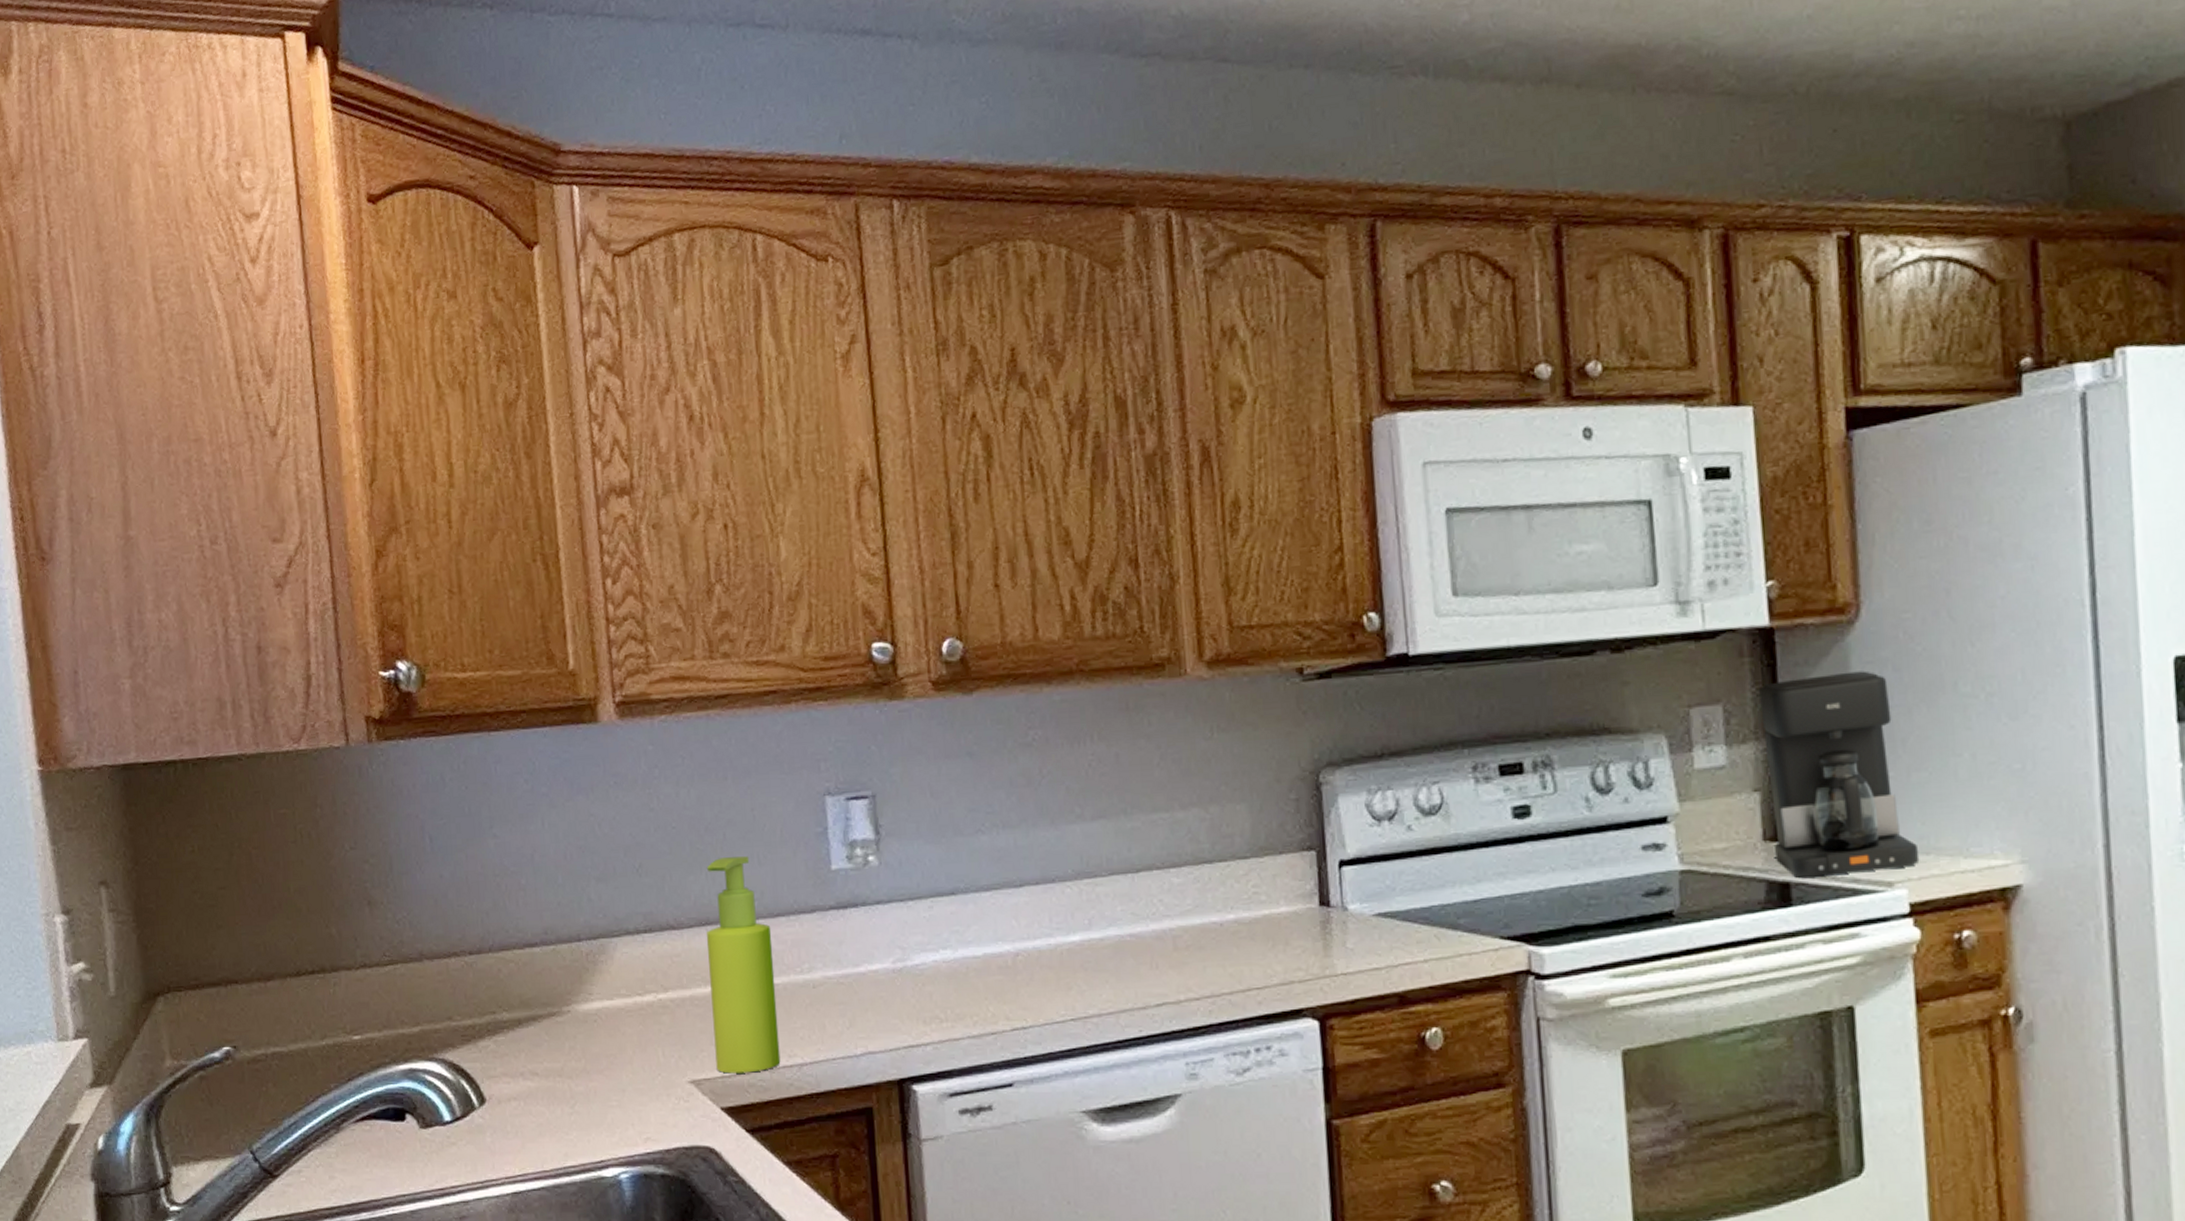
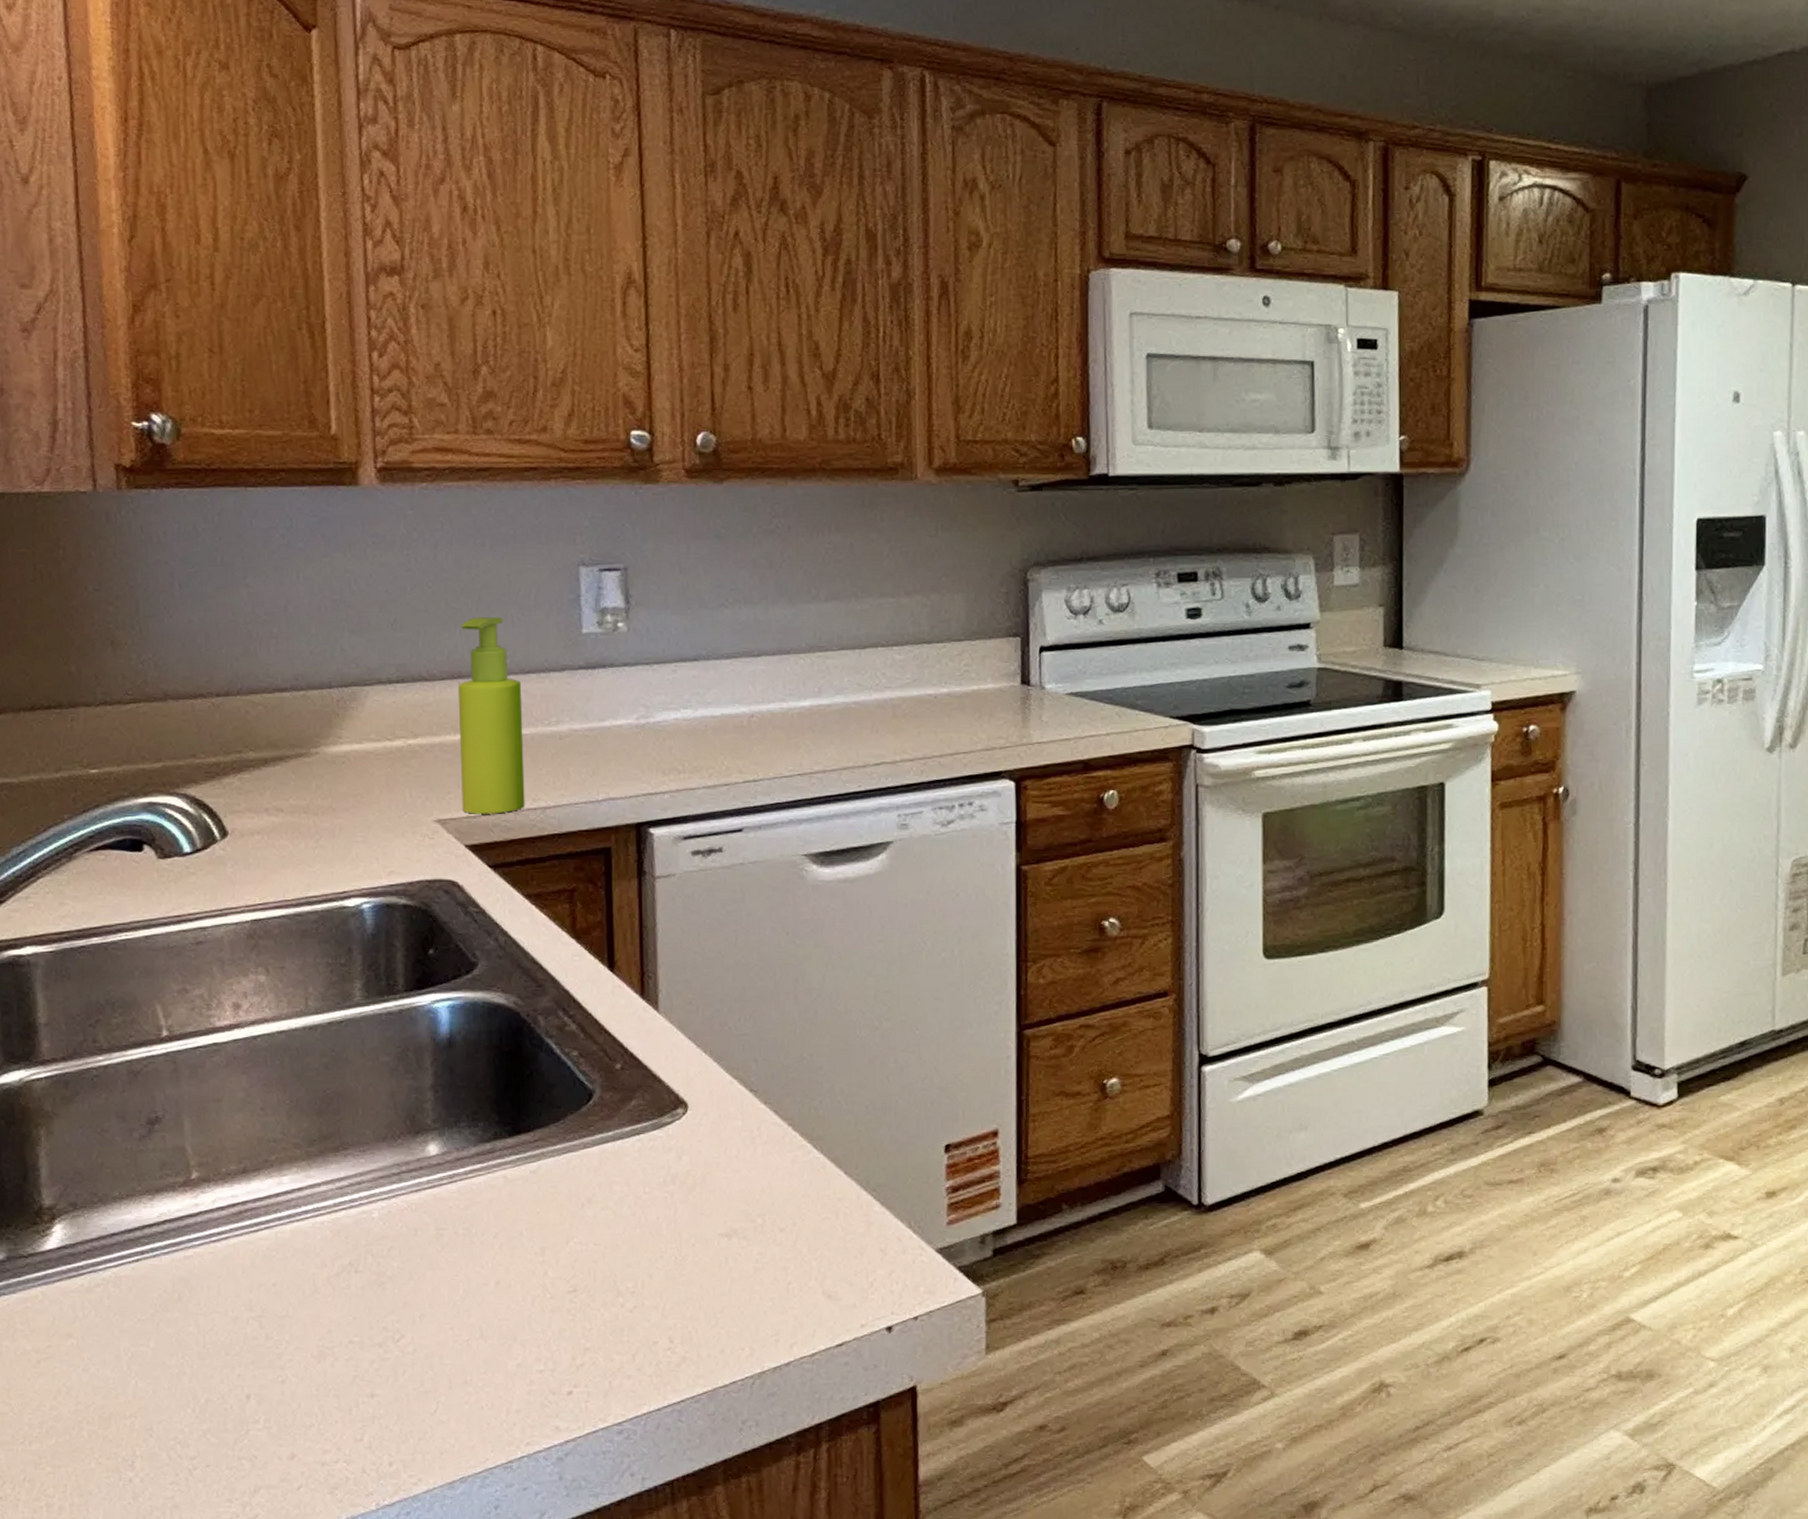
coffee maker: present [1759,671,1920,879] -> none [1388,514,1502,679]

